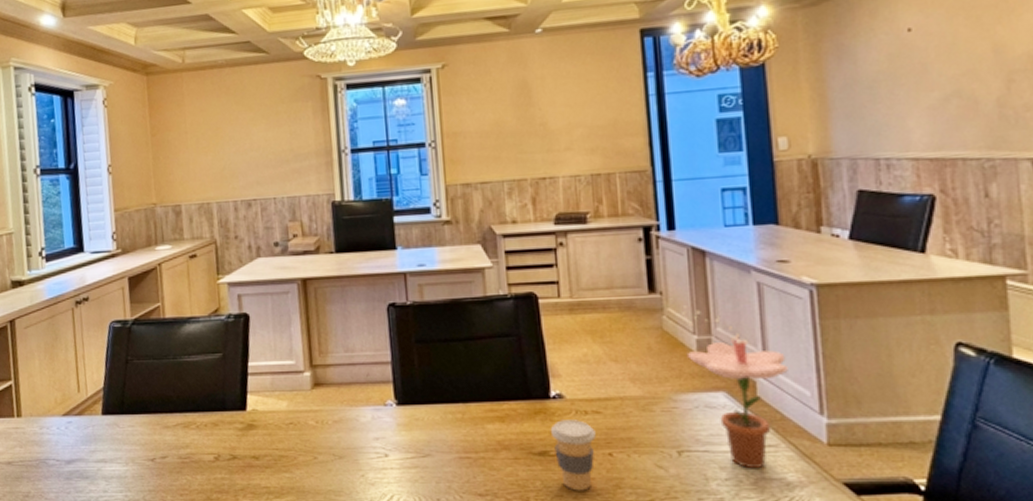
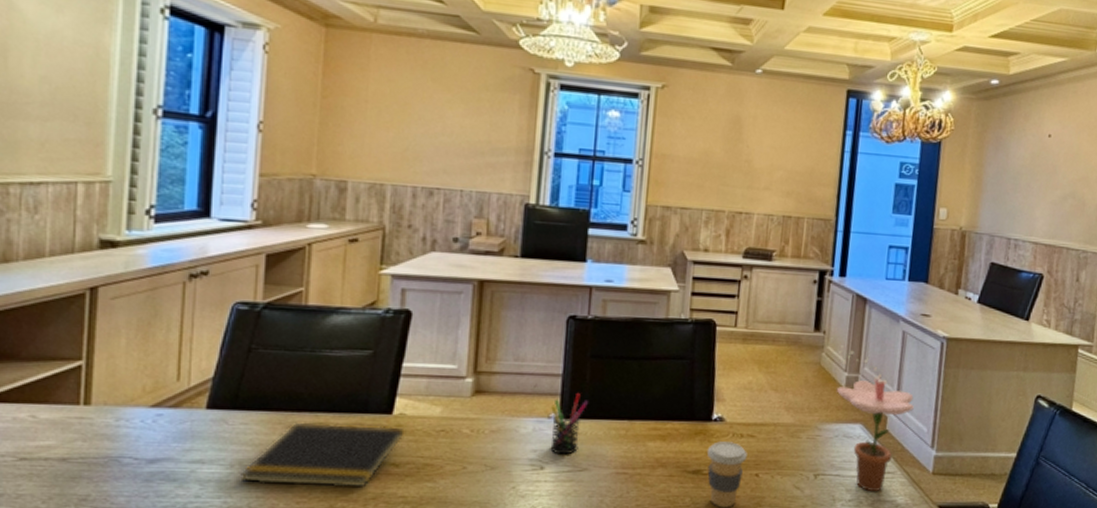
notepad: none [134,421,259,480] -> present [240,422,405,488]
pen holder: none [386,380,420,442] -> present [550,394,588,455]

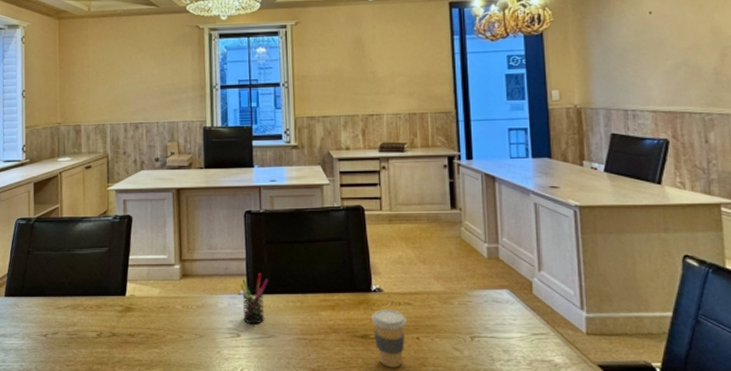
notepad: present [240,422,405,488] -> none [29,304,136,353]
flower: present [830,337,914,492] -> none [467,213,557,352]

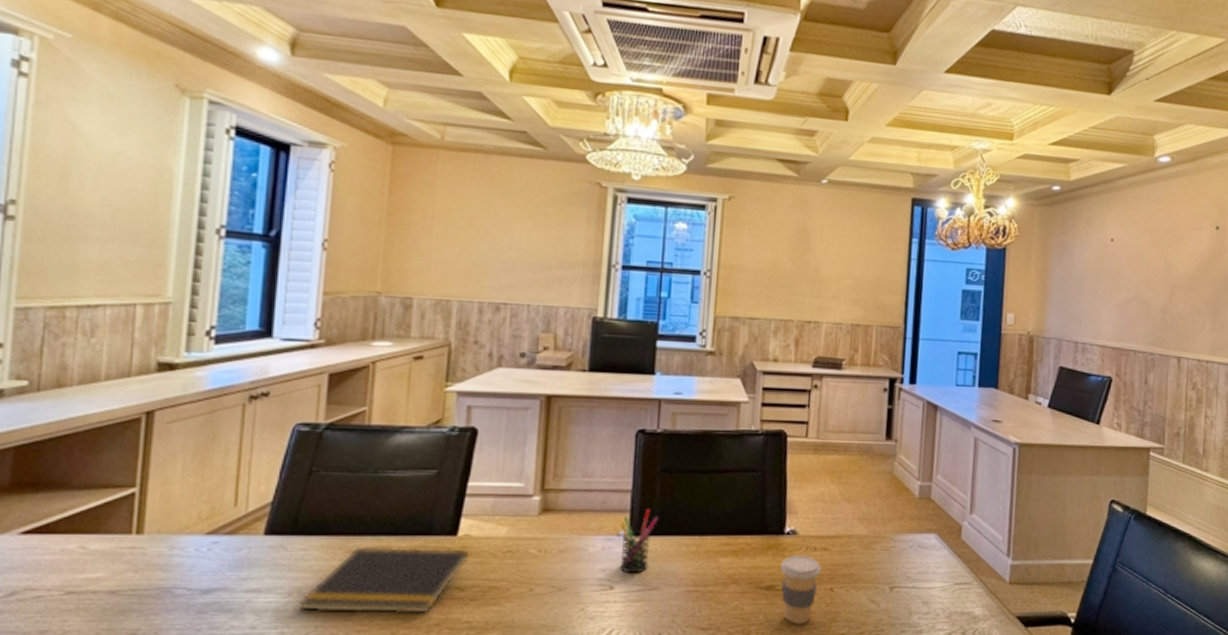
notepad: none [29,304,136,353] -> present [298,546,470,614]

